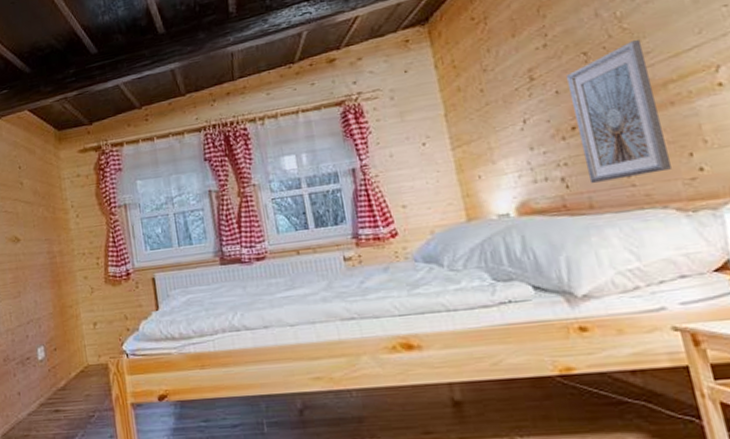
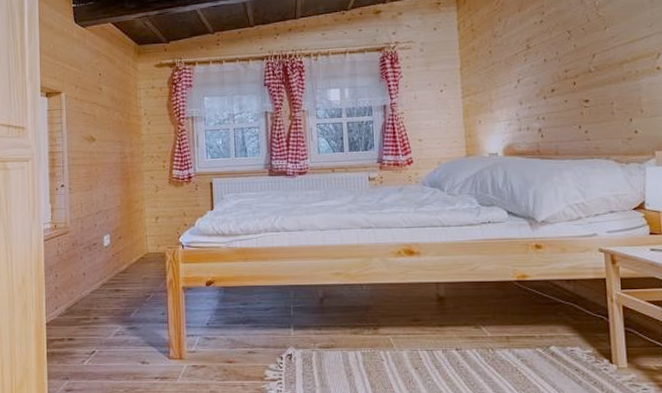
picture frame: present [567,40,671,184] -> none [554,26,616,136]

